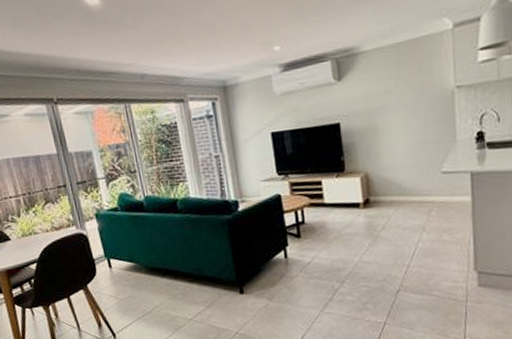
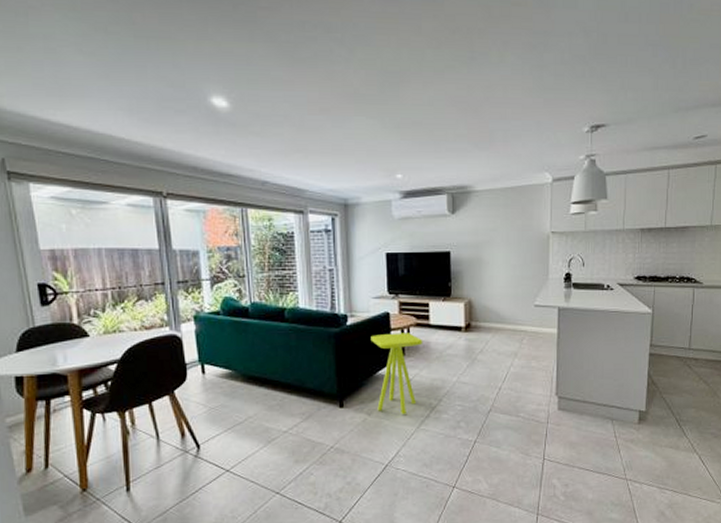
side table: none [264,214,319,298] -> present [371,333,423,415]

